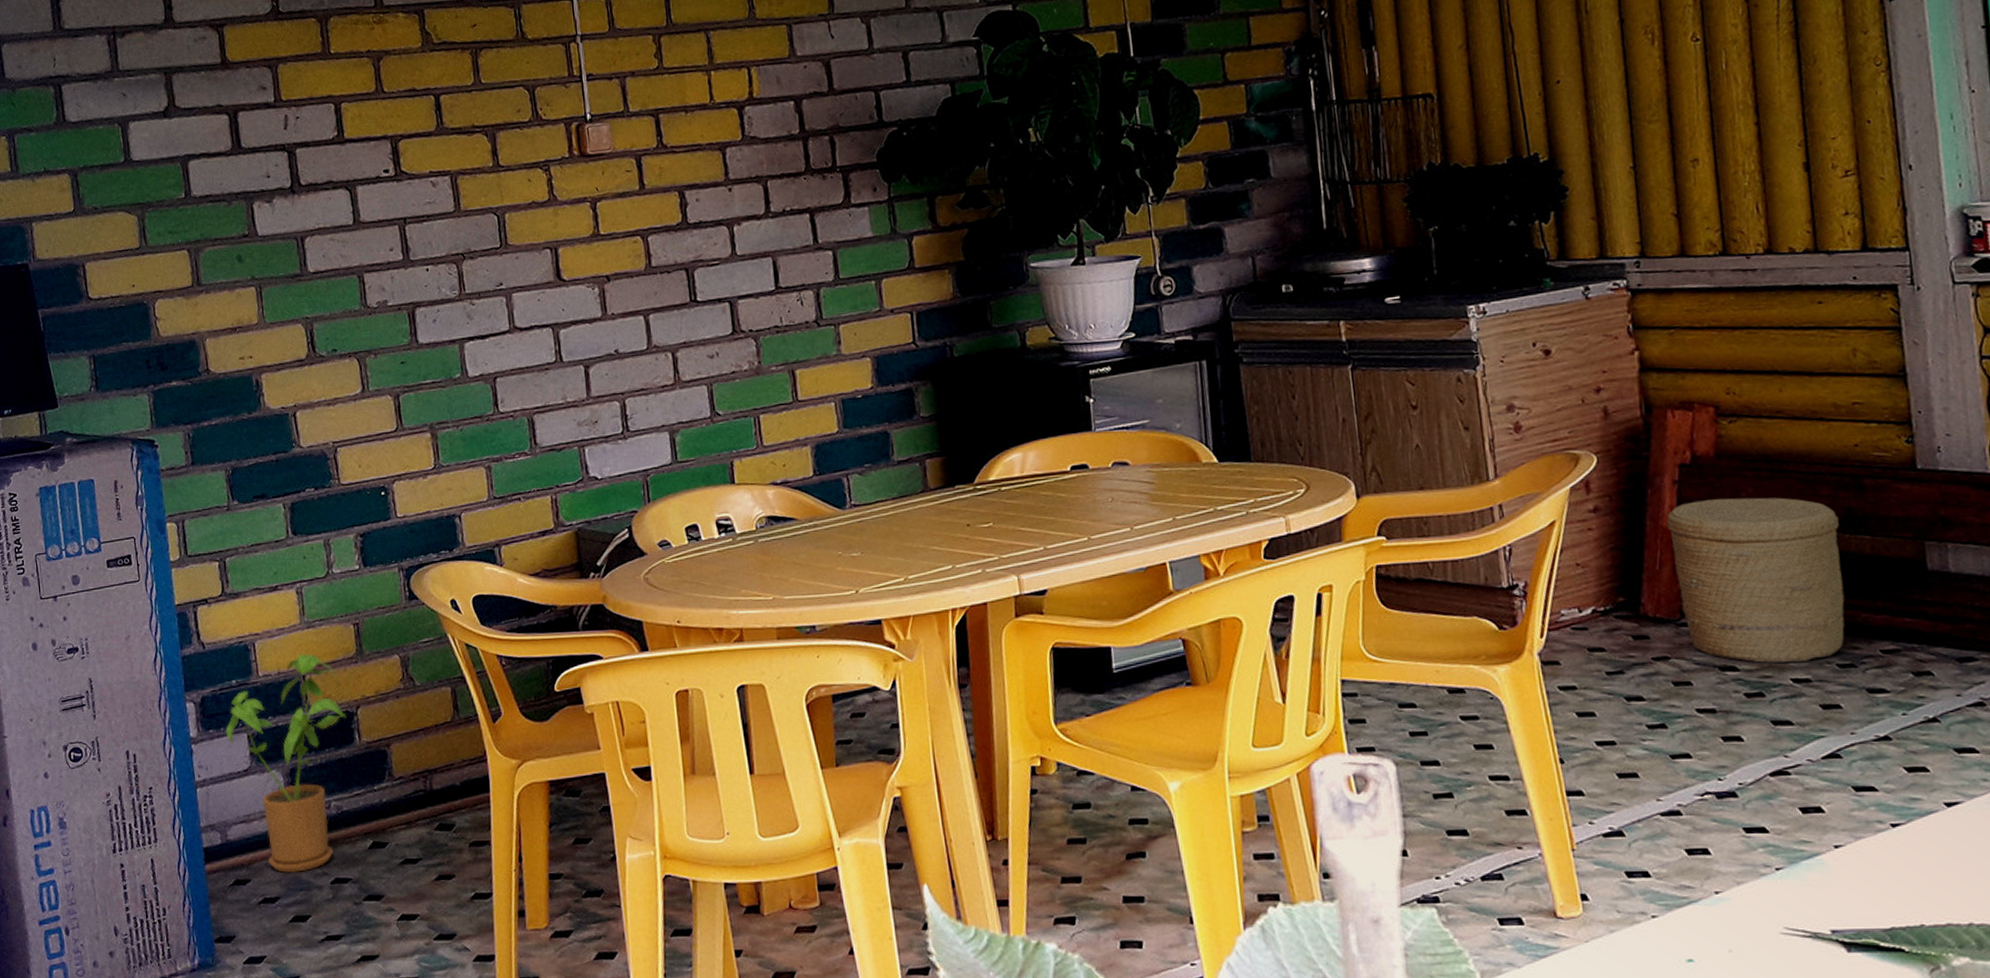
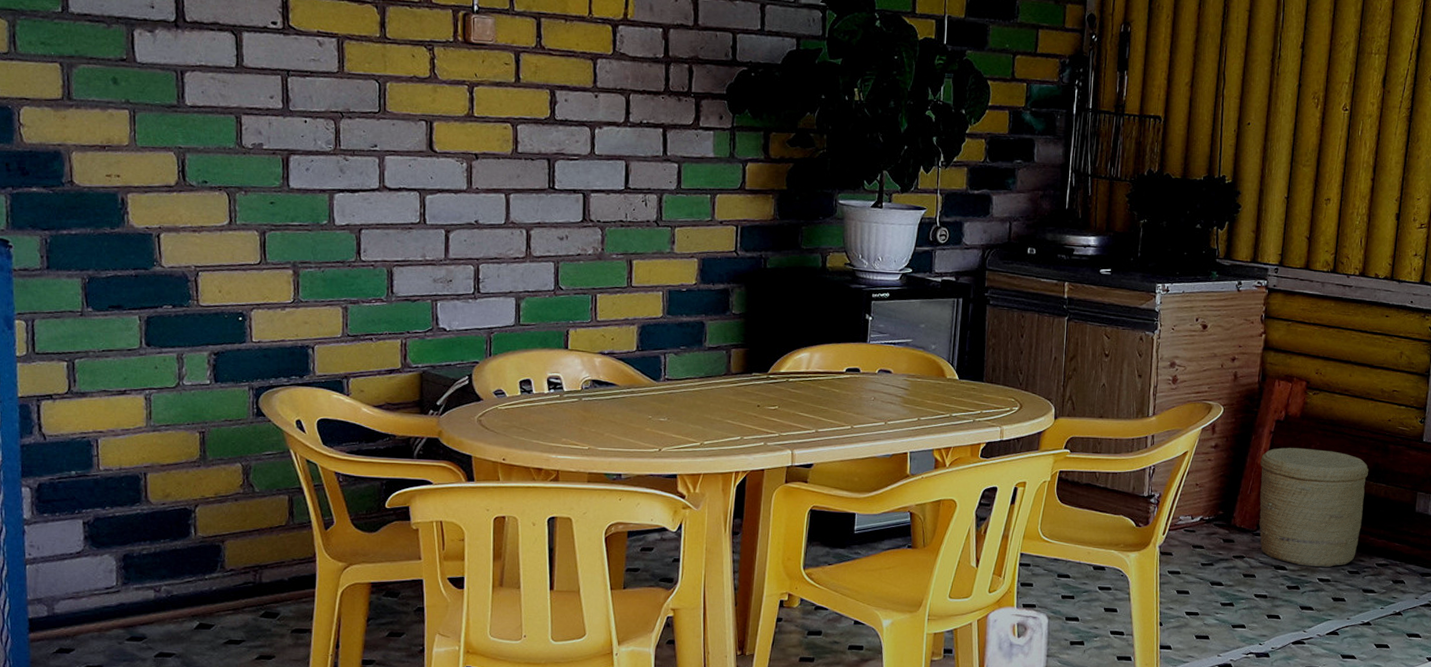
house plant: present [226,654,346,874] -> none [61,453,184,646]

